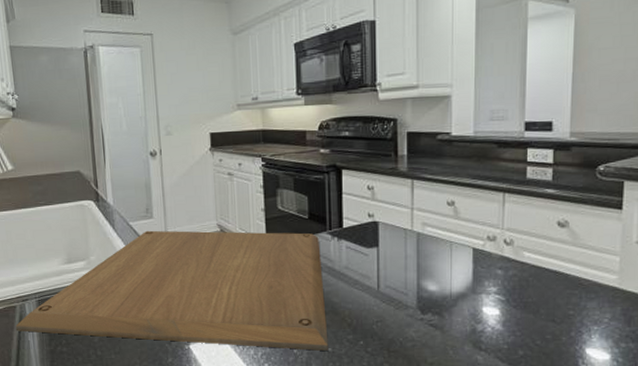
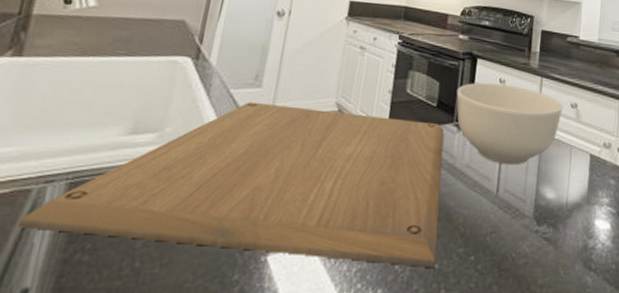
bowl: none [326,191,438,264] -> present [456,82,563,165]

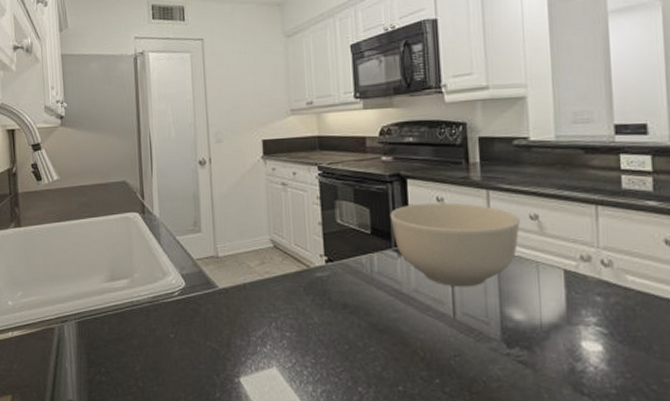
chopping board: present [18,101,444,267] -> none [53,245,399,389]

